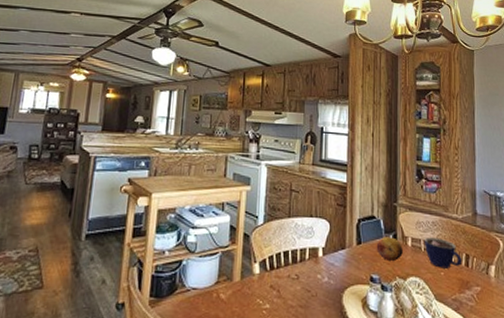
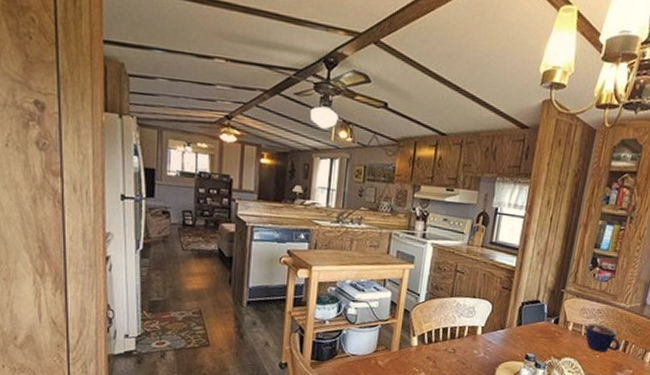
fruit: present [376,237,403,261] -> none [535,320,563,343]

